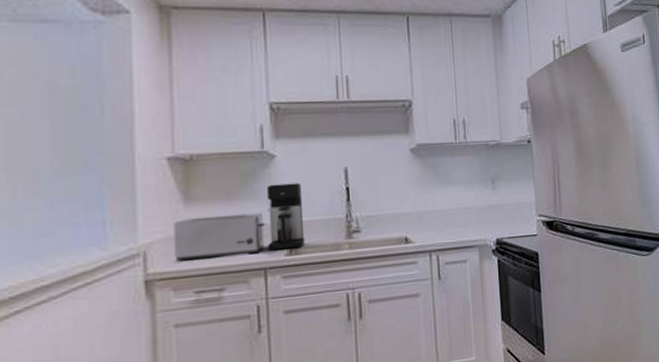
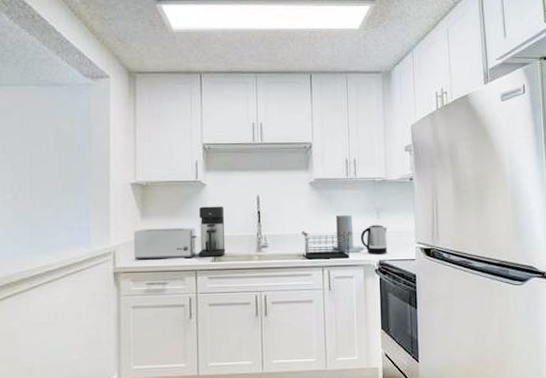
dish rack: none [403,205,464,245] -> present [302,230,352,261]
paper towel: none [441,186,479,233] -> present [333,214,364,253]
kettle: none [473,196,506,233] -> present [360,225,388,255]

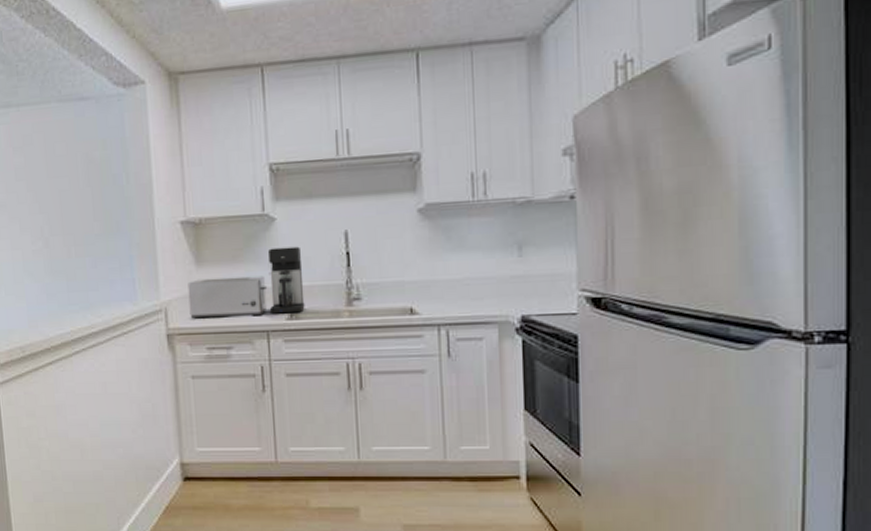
dish rack: present [302,230,352,261] -> none [408,274,481,317]
paper towel: present [333,214,364,253] -> none [452,252,499,306]
kettle: present [360,225,388,255] -> none [493,265,534,308]

